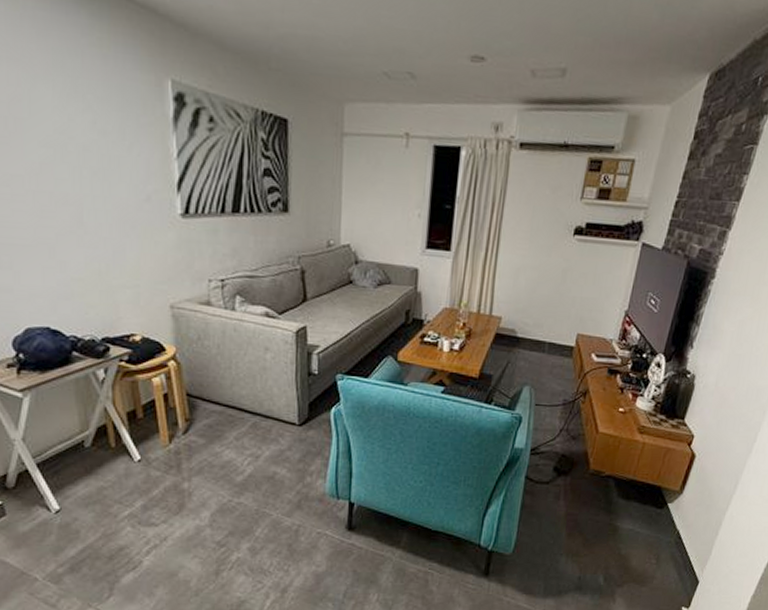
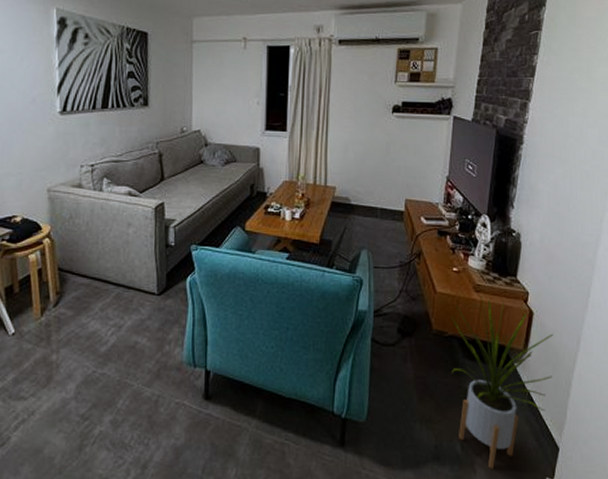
house plant: none [603,437,712,599] -> present [452,295,553,469]

